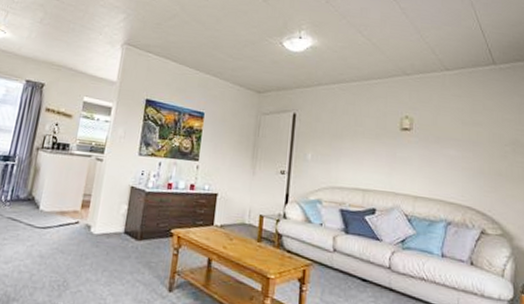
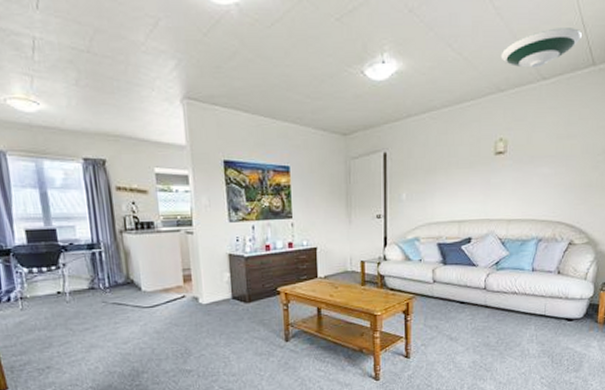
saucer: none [406,30,481,60] -> present [501,28,582,68]

